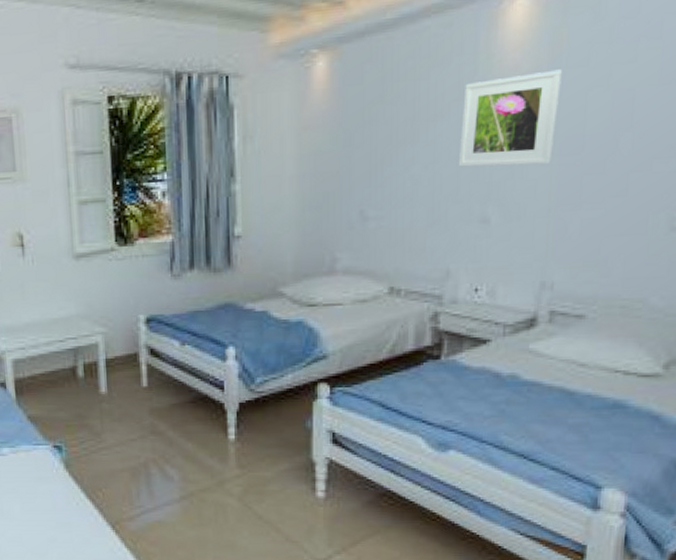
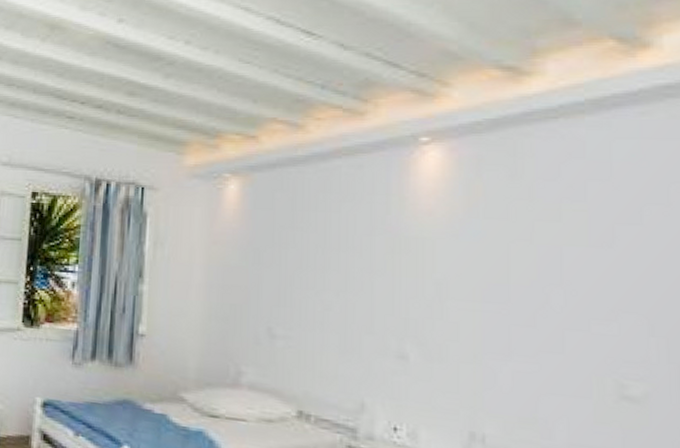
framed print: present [458,69,562,167] -> none [372,219,480,310]

